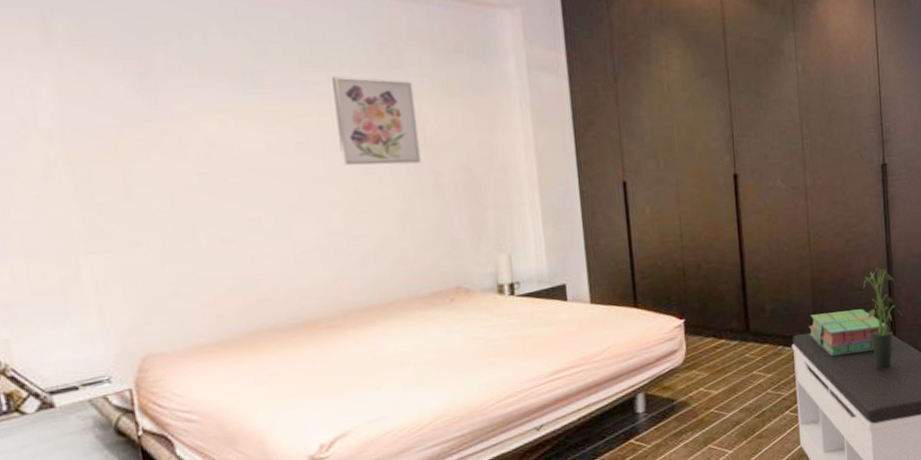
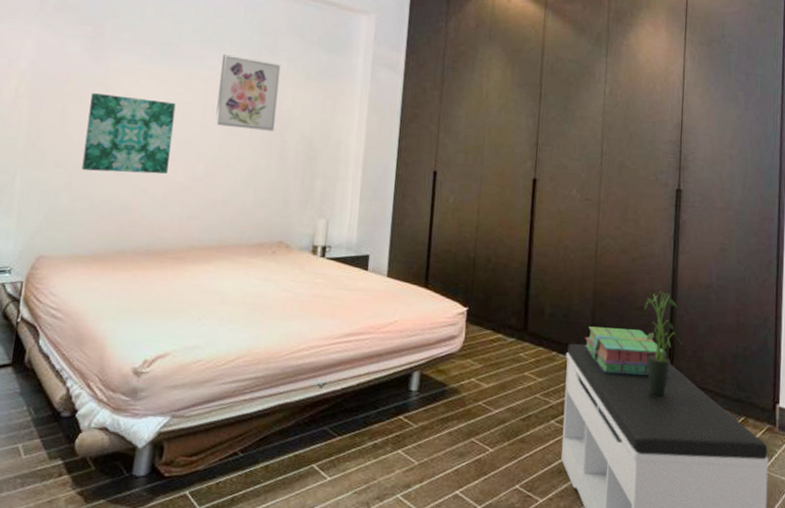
wall art: none [160,145,294,245] -> present [81,93,176,174]

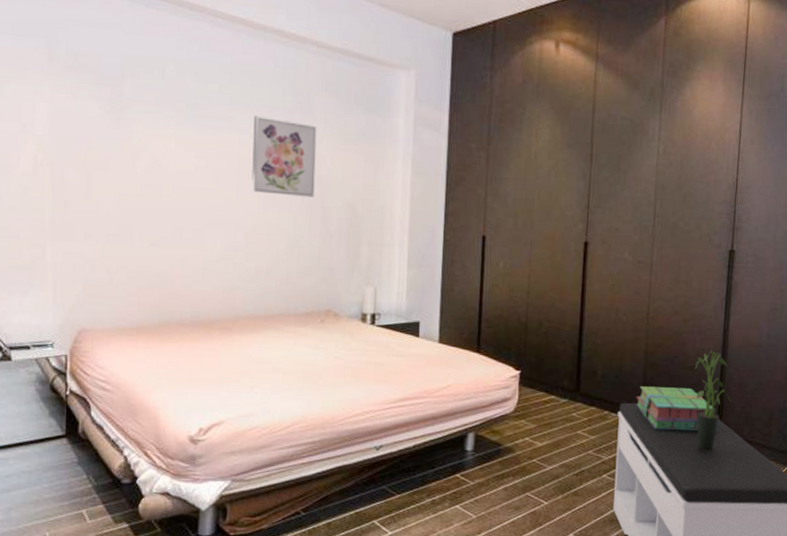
wall art: present [81,93,176,174] -> none [115,160,208,244]

